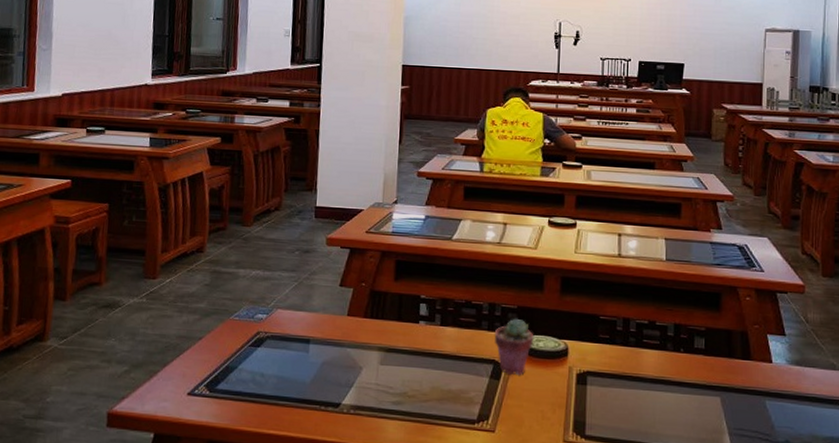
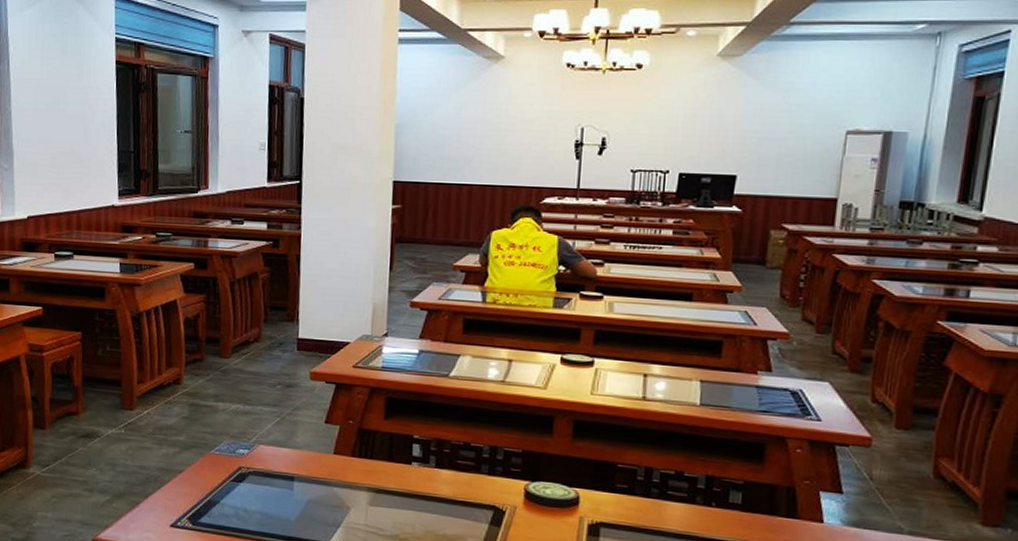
potted succulent: present [494,318,534,375] -> none [495,462,541,523]

